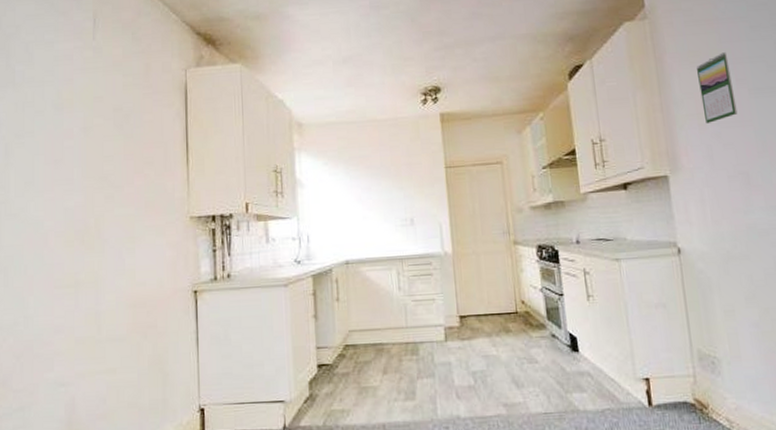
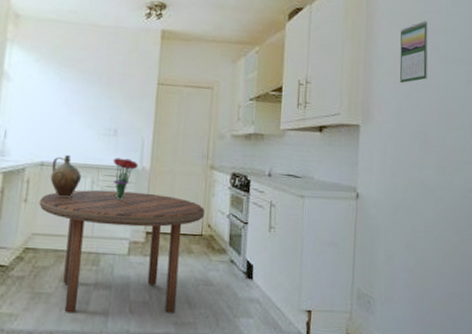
dining table: none [350,277,517,405] -> present [39,189,205,314]
ceramic jug: none [356,251,386,293] -> present [50,155,81,199]
bouquet: none [414,245,440,288] -> present [113,158,138,201]

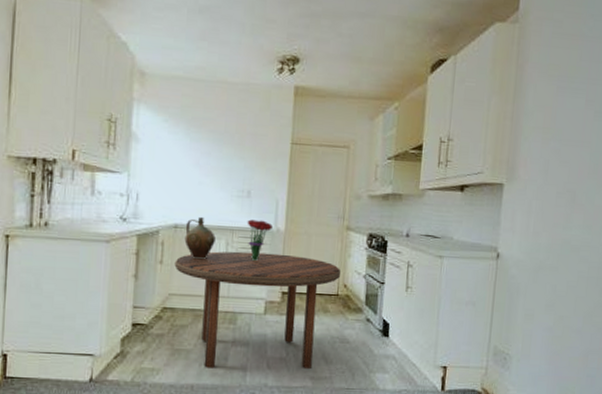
calendar: present [399,21,428,83] -> none [549,71,584,139]

